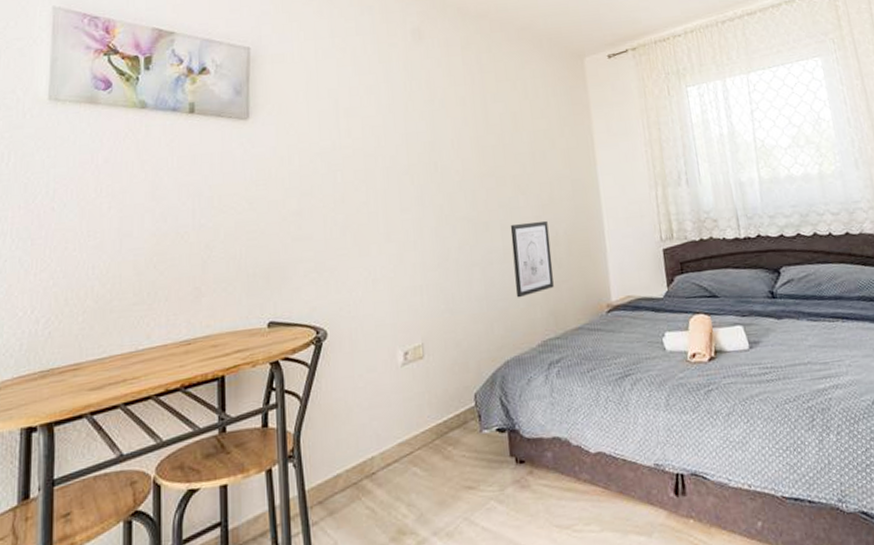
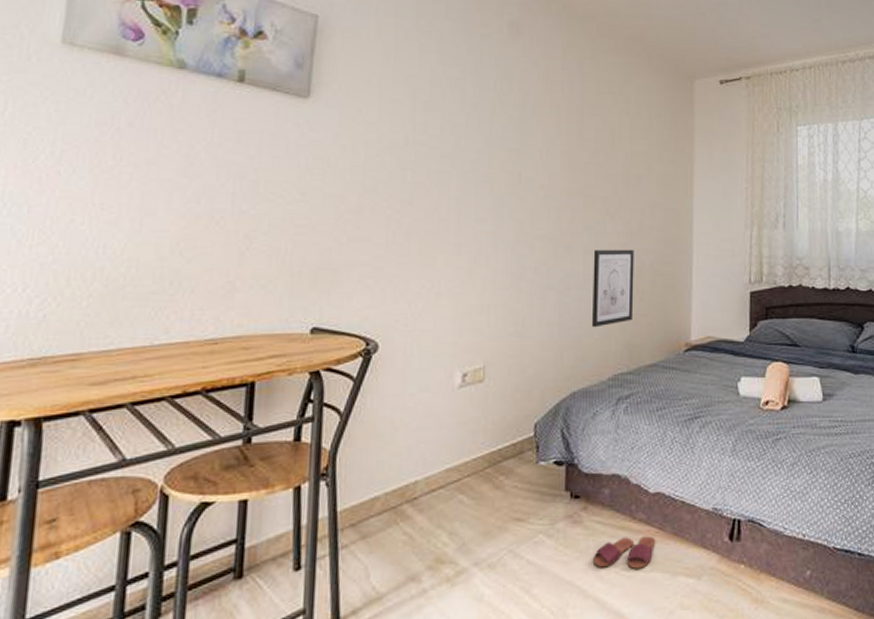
slippers: none [544,495,603,531] -> present [593,535,656,569]

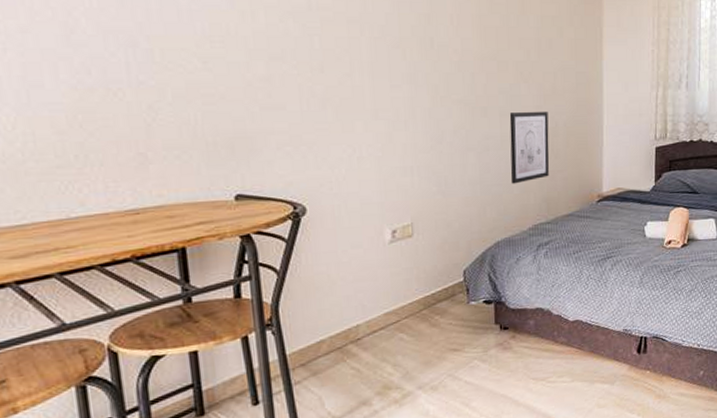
slippers: present [593,535,656,569] -> none [523,354,576,382]

